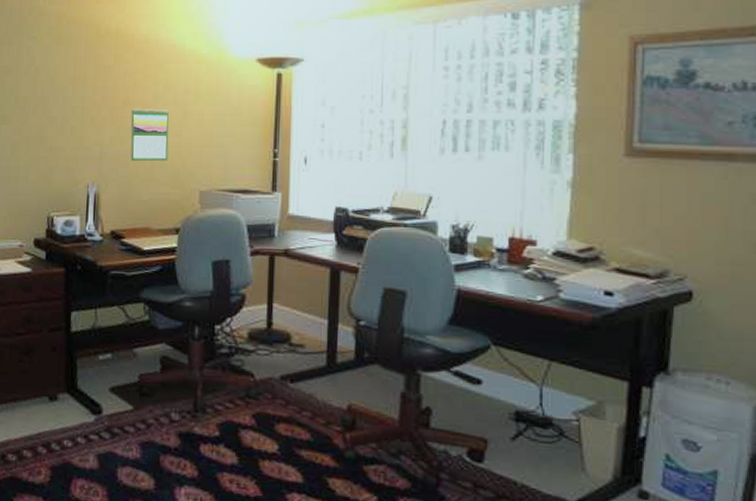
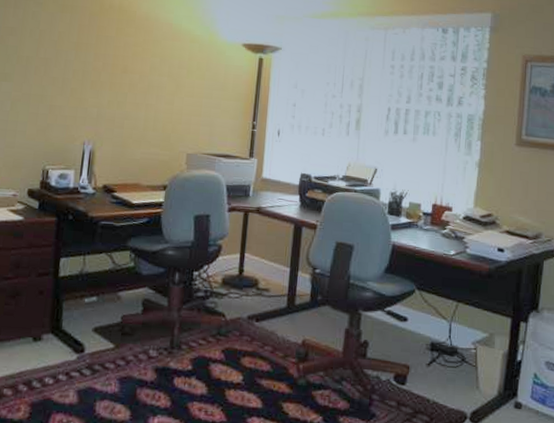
calendar: present [130,108,169,162] -> none [126,76,163,125]

